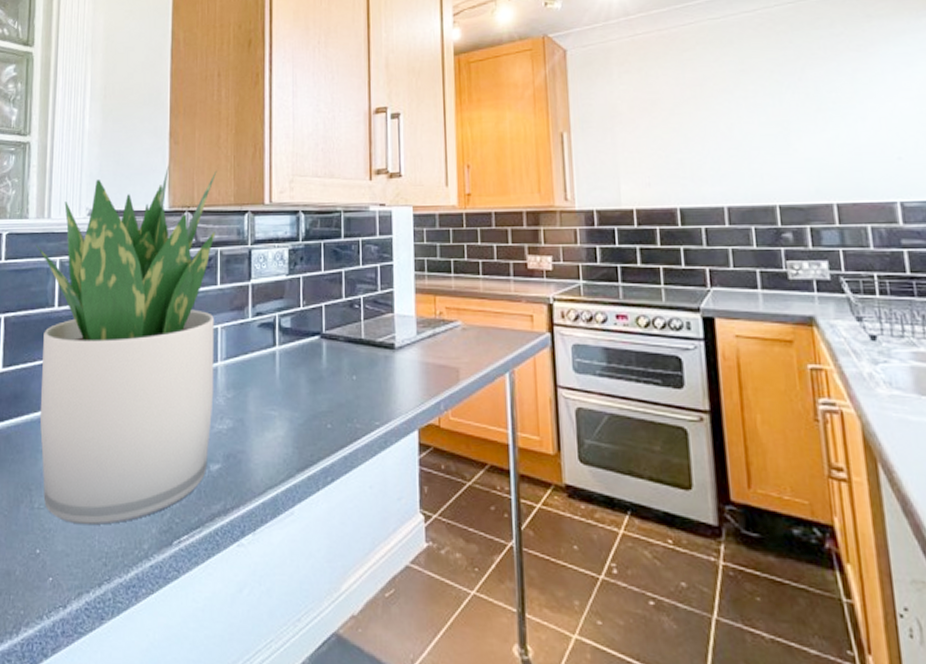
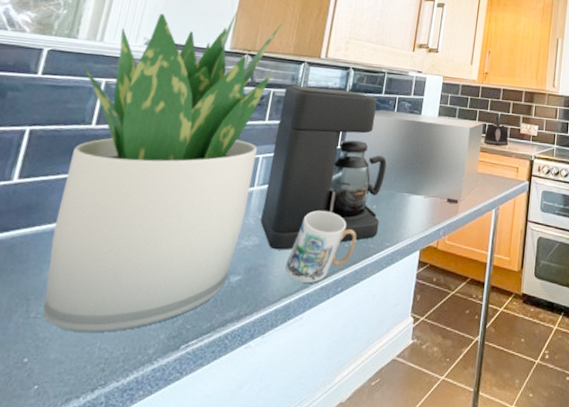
coffee maker: none [231,238,364,434] -> present [260,86,387,250]
mug: none [264,386,340,472] -> present [284,210,357,283]
microwave: none [306,257,478,369] -> present [344,109,484,204]
kettle: none [478,246,514,290] -> present [483,113,509,147]

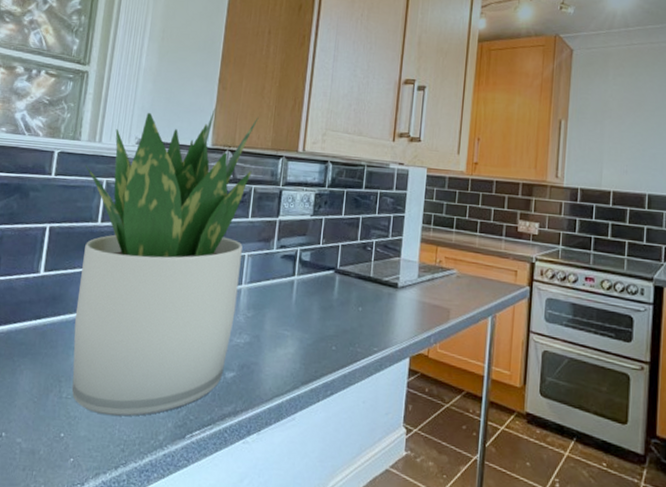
coffee maker: present [260,86,387,250] -> none [250,181,371,350]
mug: present [284,210,357,283] -> none [275,311,344,384]
microwave: present [344,109,484,204] -> none [326,205,475,310]
kettle: present [483,113,509,147] -> none [475,209,505,247]

